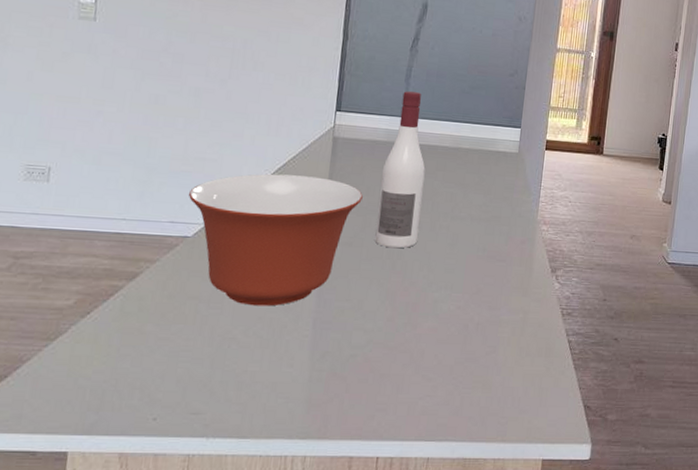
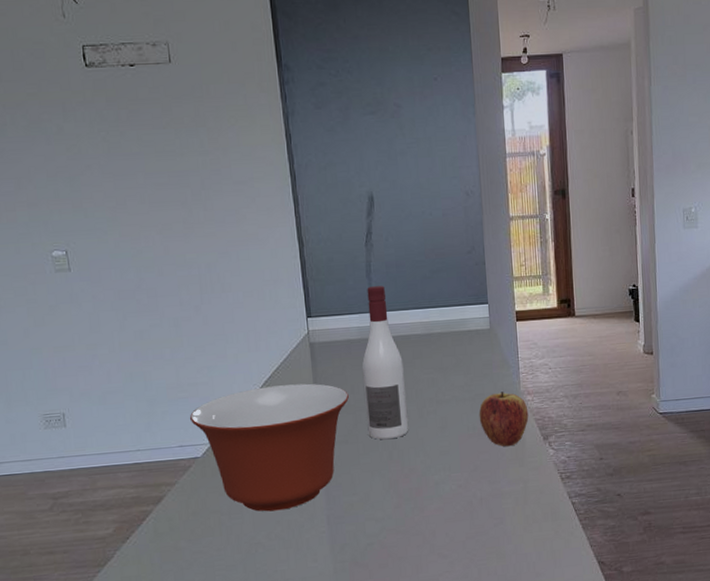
apple: none [491,217,542,274] -> present [479,391,529,447]

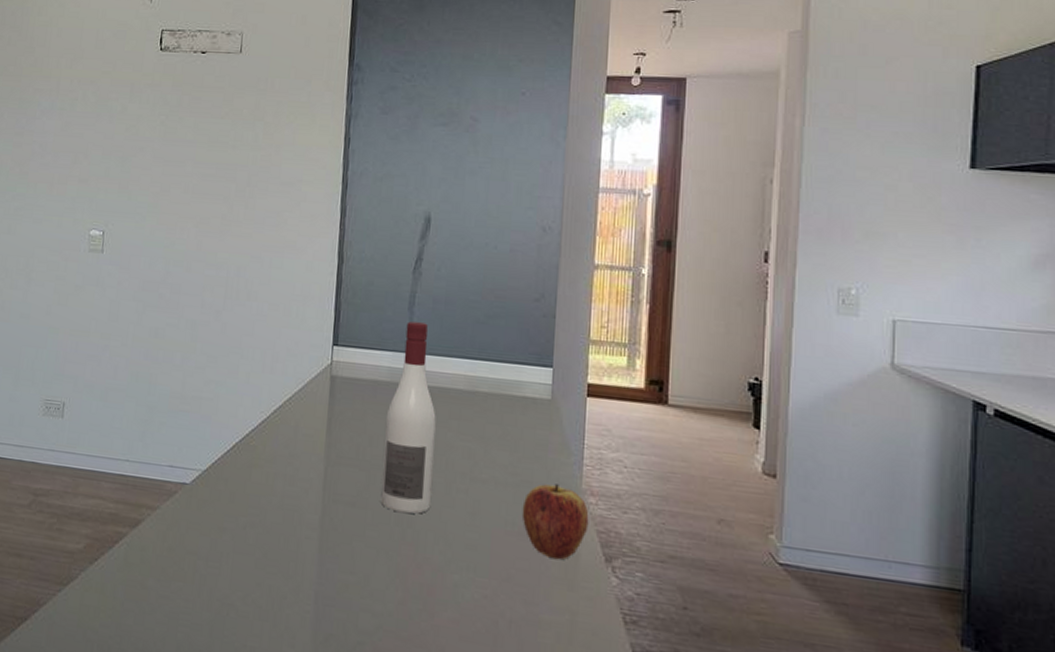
mixing bowl: present [189,383,349,512] -> none [186,416,365,572]

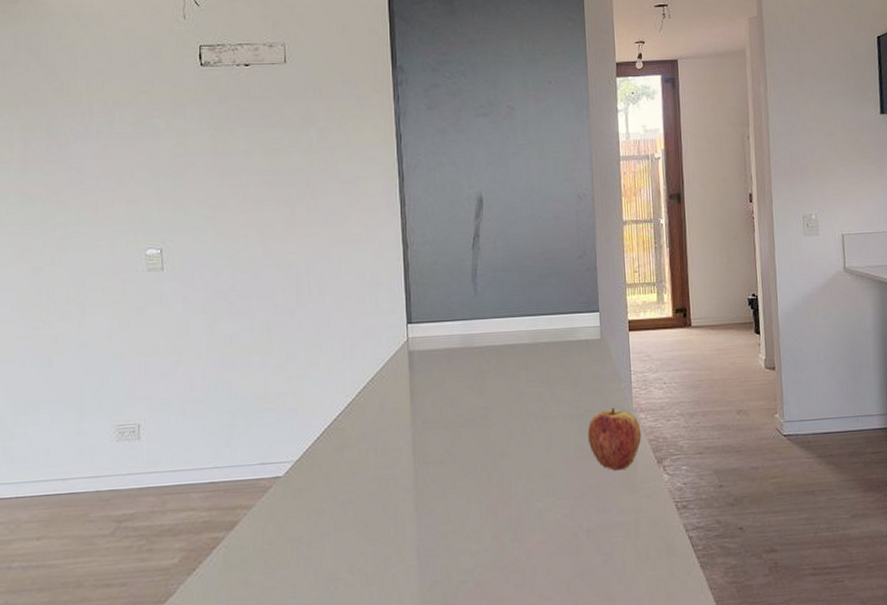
wine bottle: present [380,321,436,515] -> none [463,291,511,461]

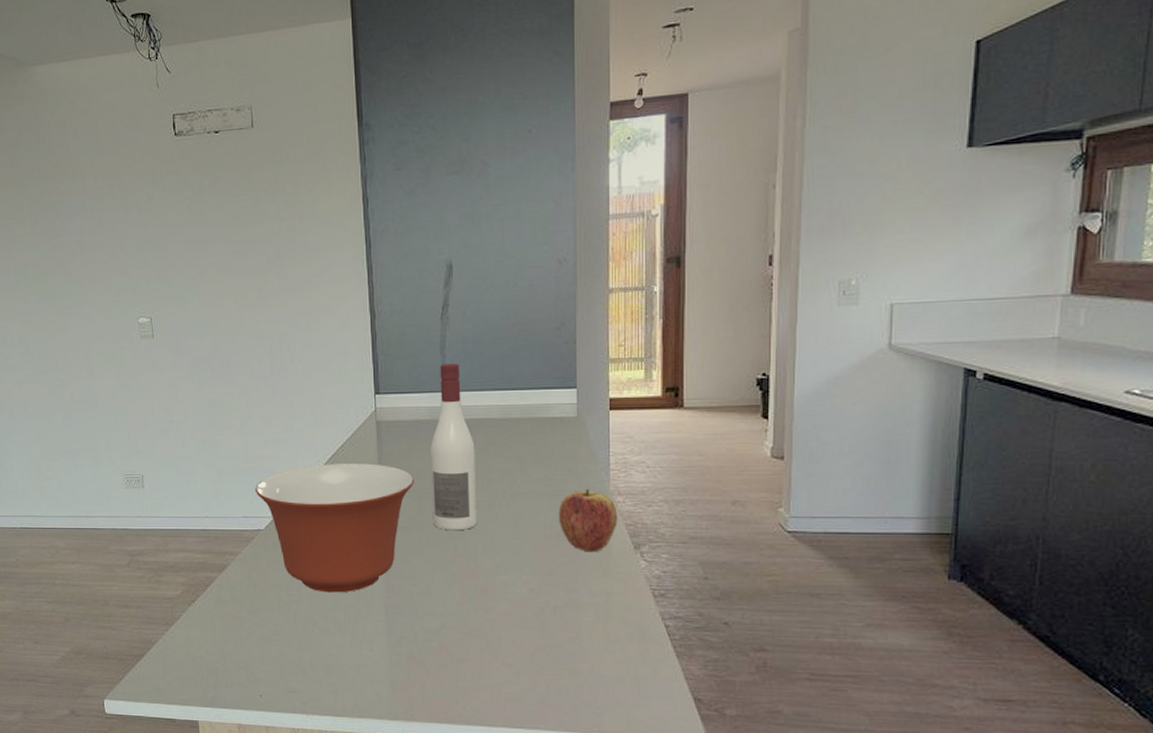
mixing bowl: none [274,395,447,541] -> present [254,463,414,593]
wine bottle: none [463,291,511,461] -> present [430,363,478,531]

